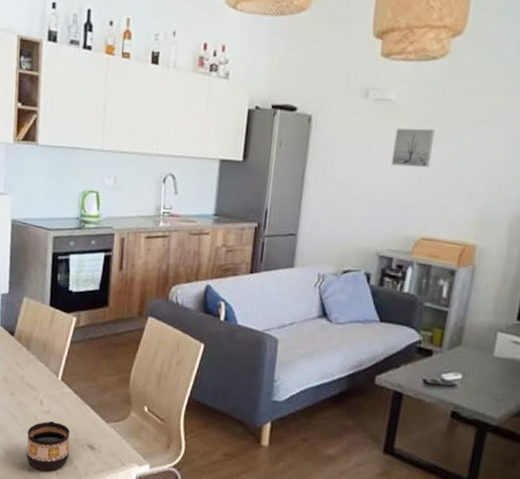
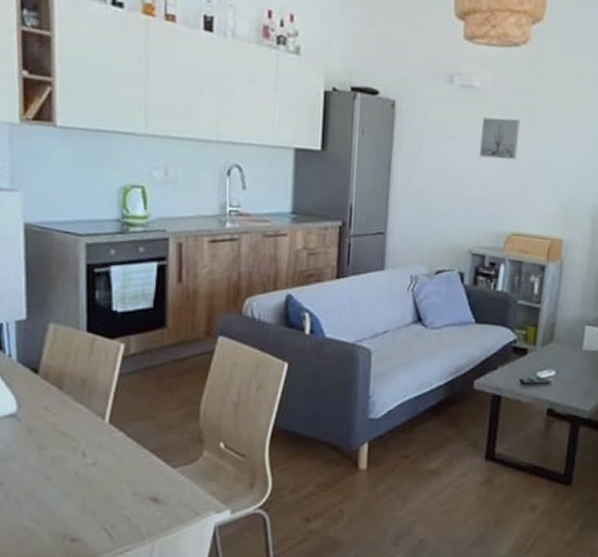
cup: present [25,421,70,471] -> none [65,476,126,538]

